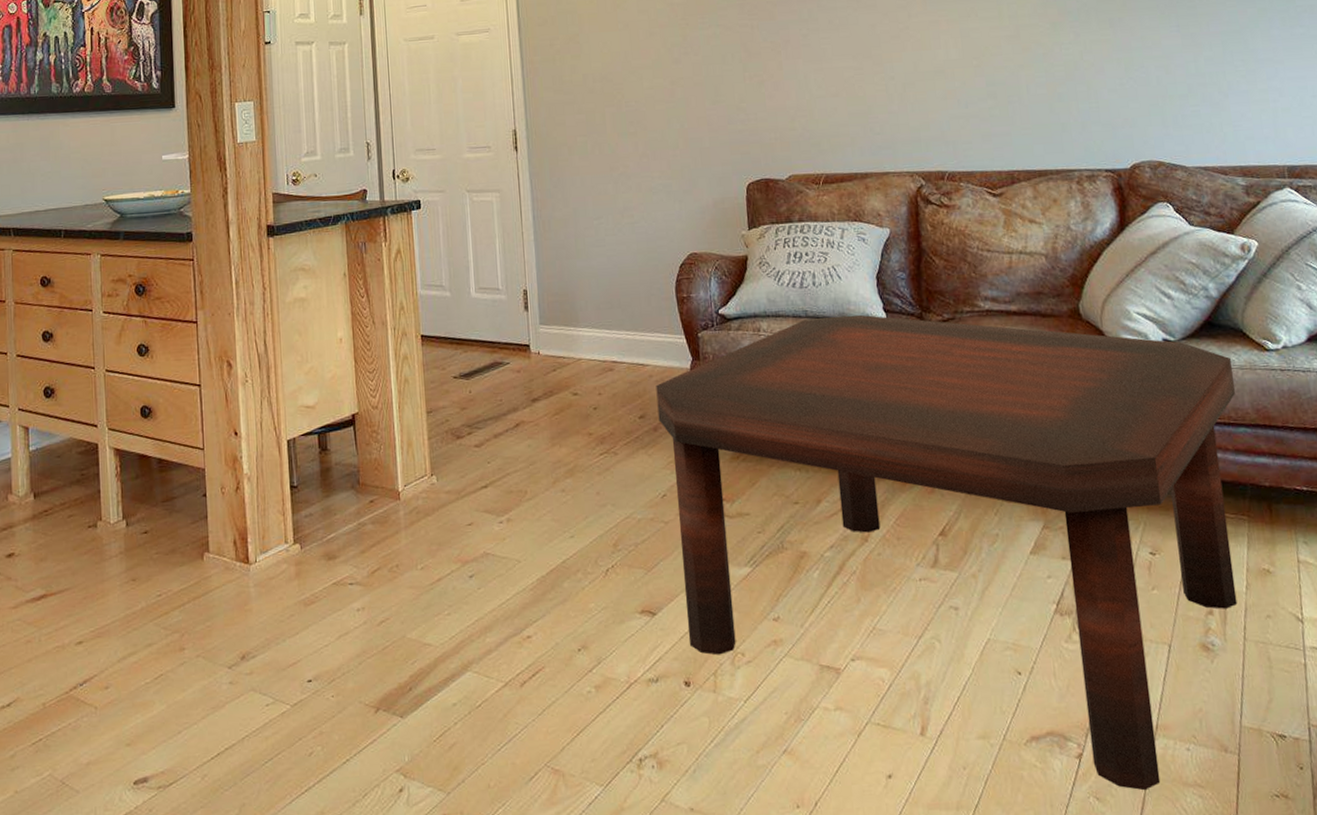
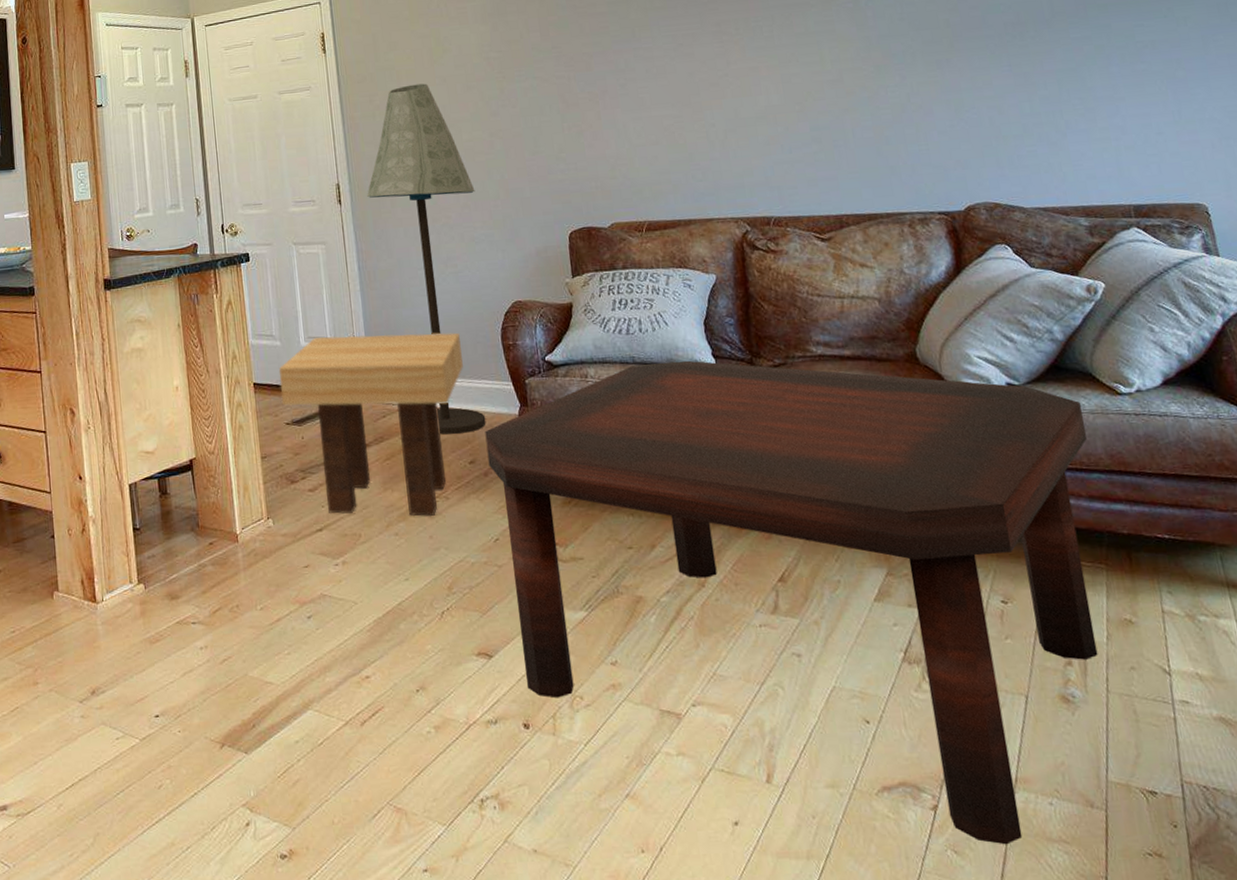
side table: none [447,284,636,473] -> present [278,332,463,517]
floor lamp: none [544,28,658,389] -> present [367,83,486,435]

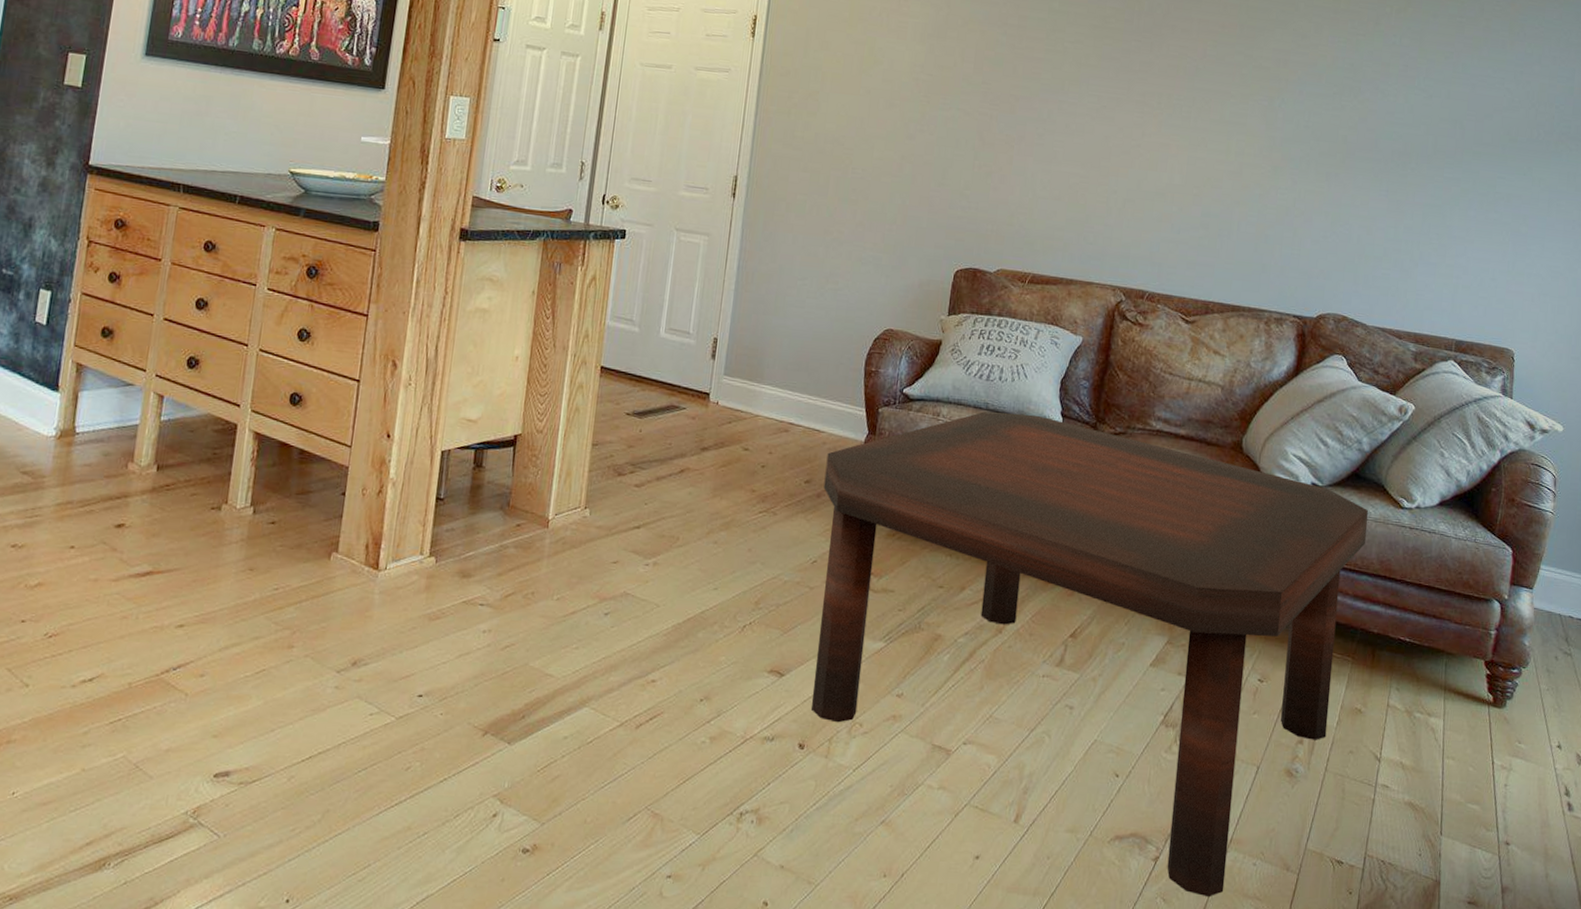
side table: present [278,332,463,517] -> none [626,329,825,530]
floor lamp: present [367,83,486,435] -> none [763,89,874,452]

